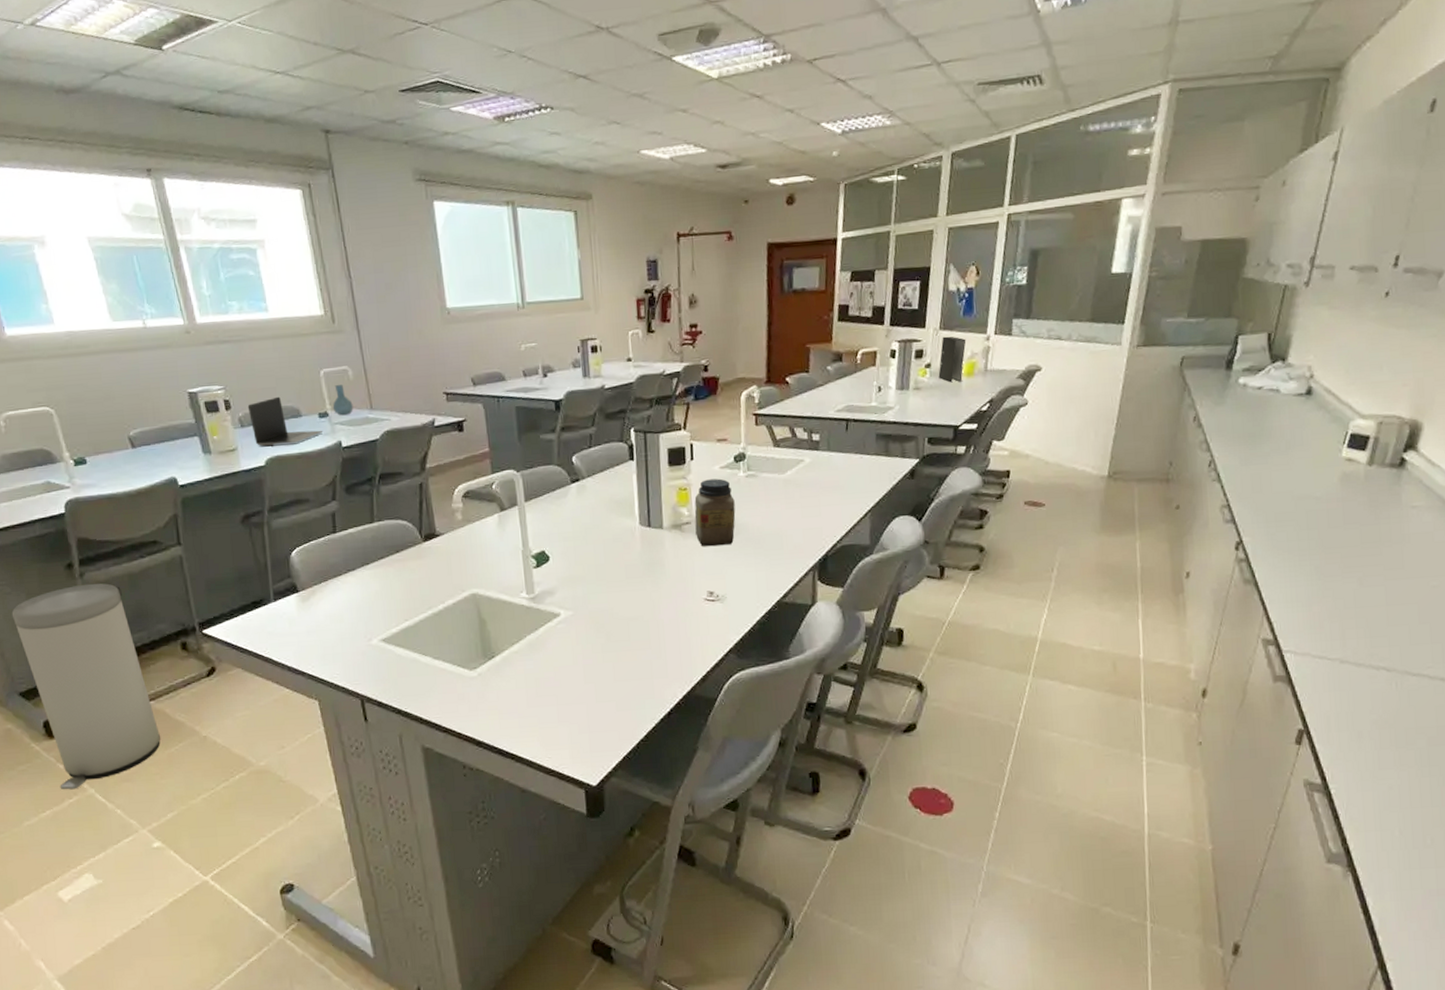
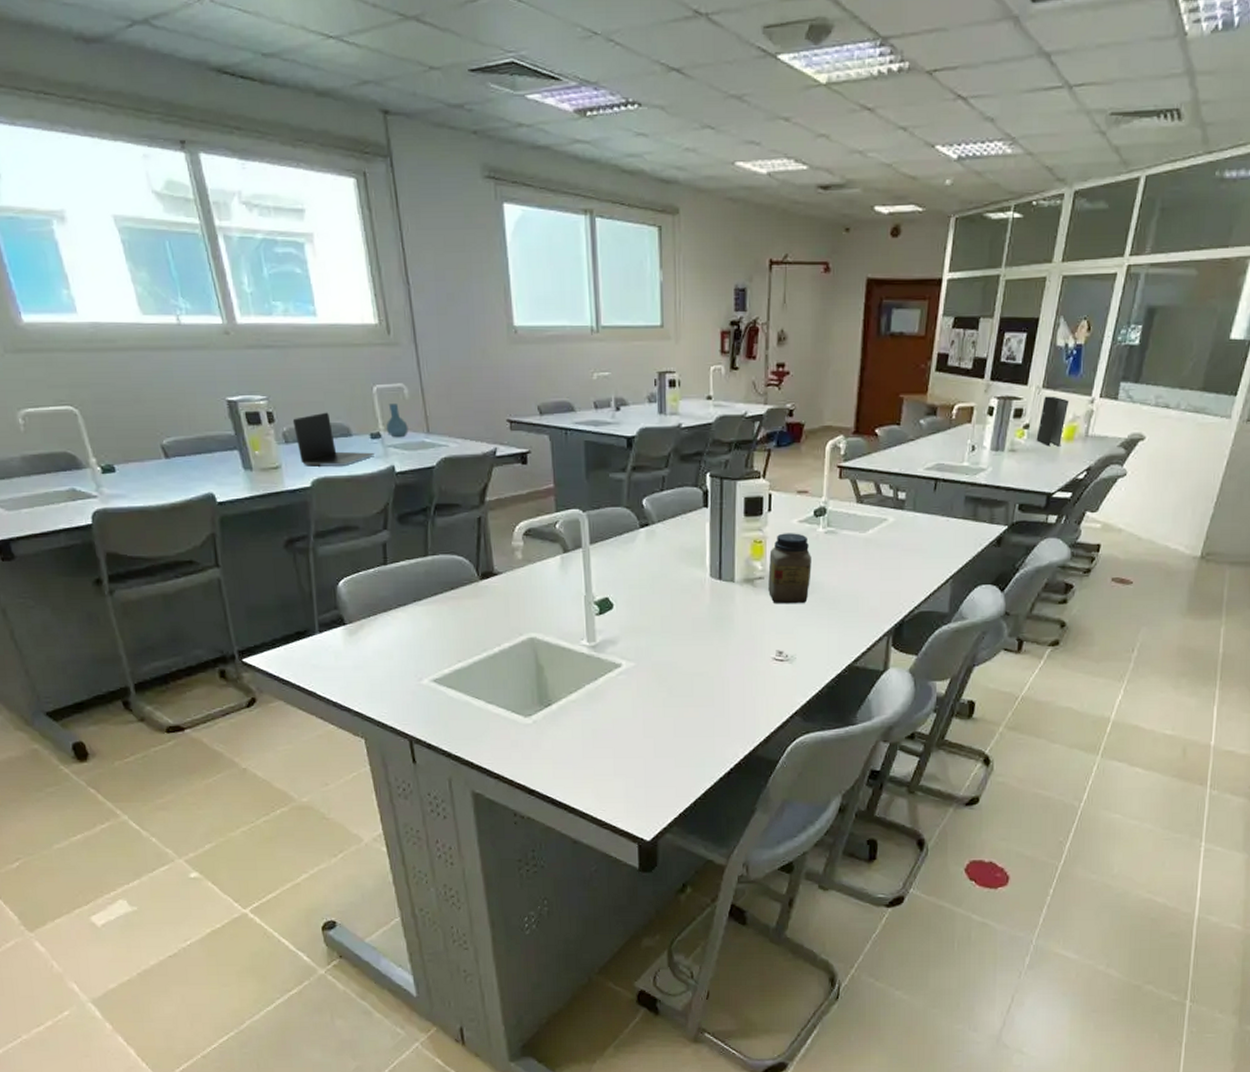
pedal bin: present [11,583,161,790] -> none [36,602,198,815]

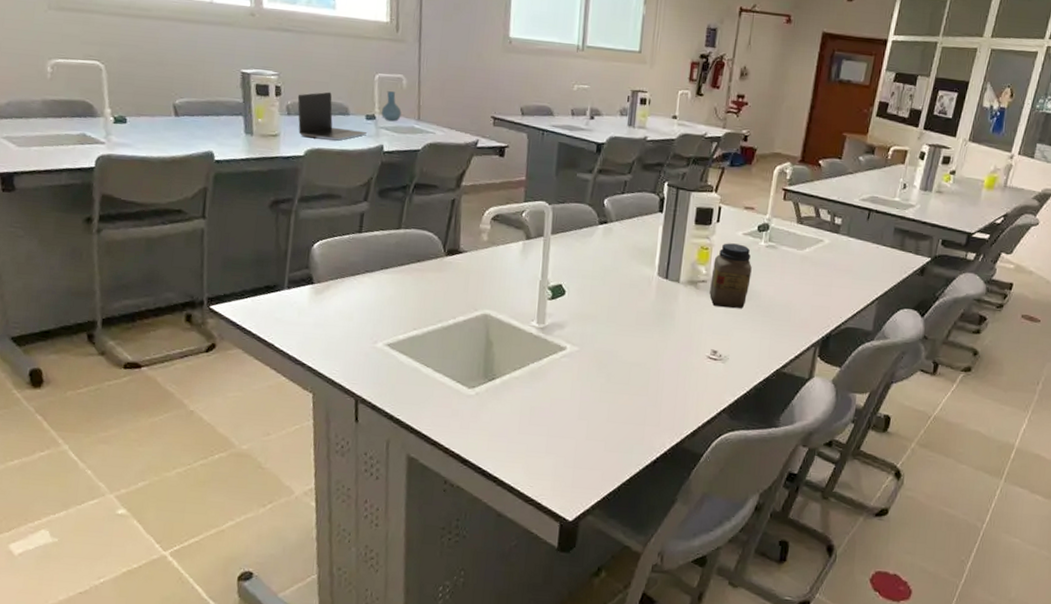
binder: present [1036,396,1069,447] -> none [960,148,992,193]

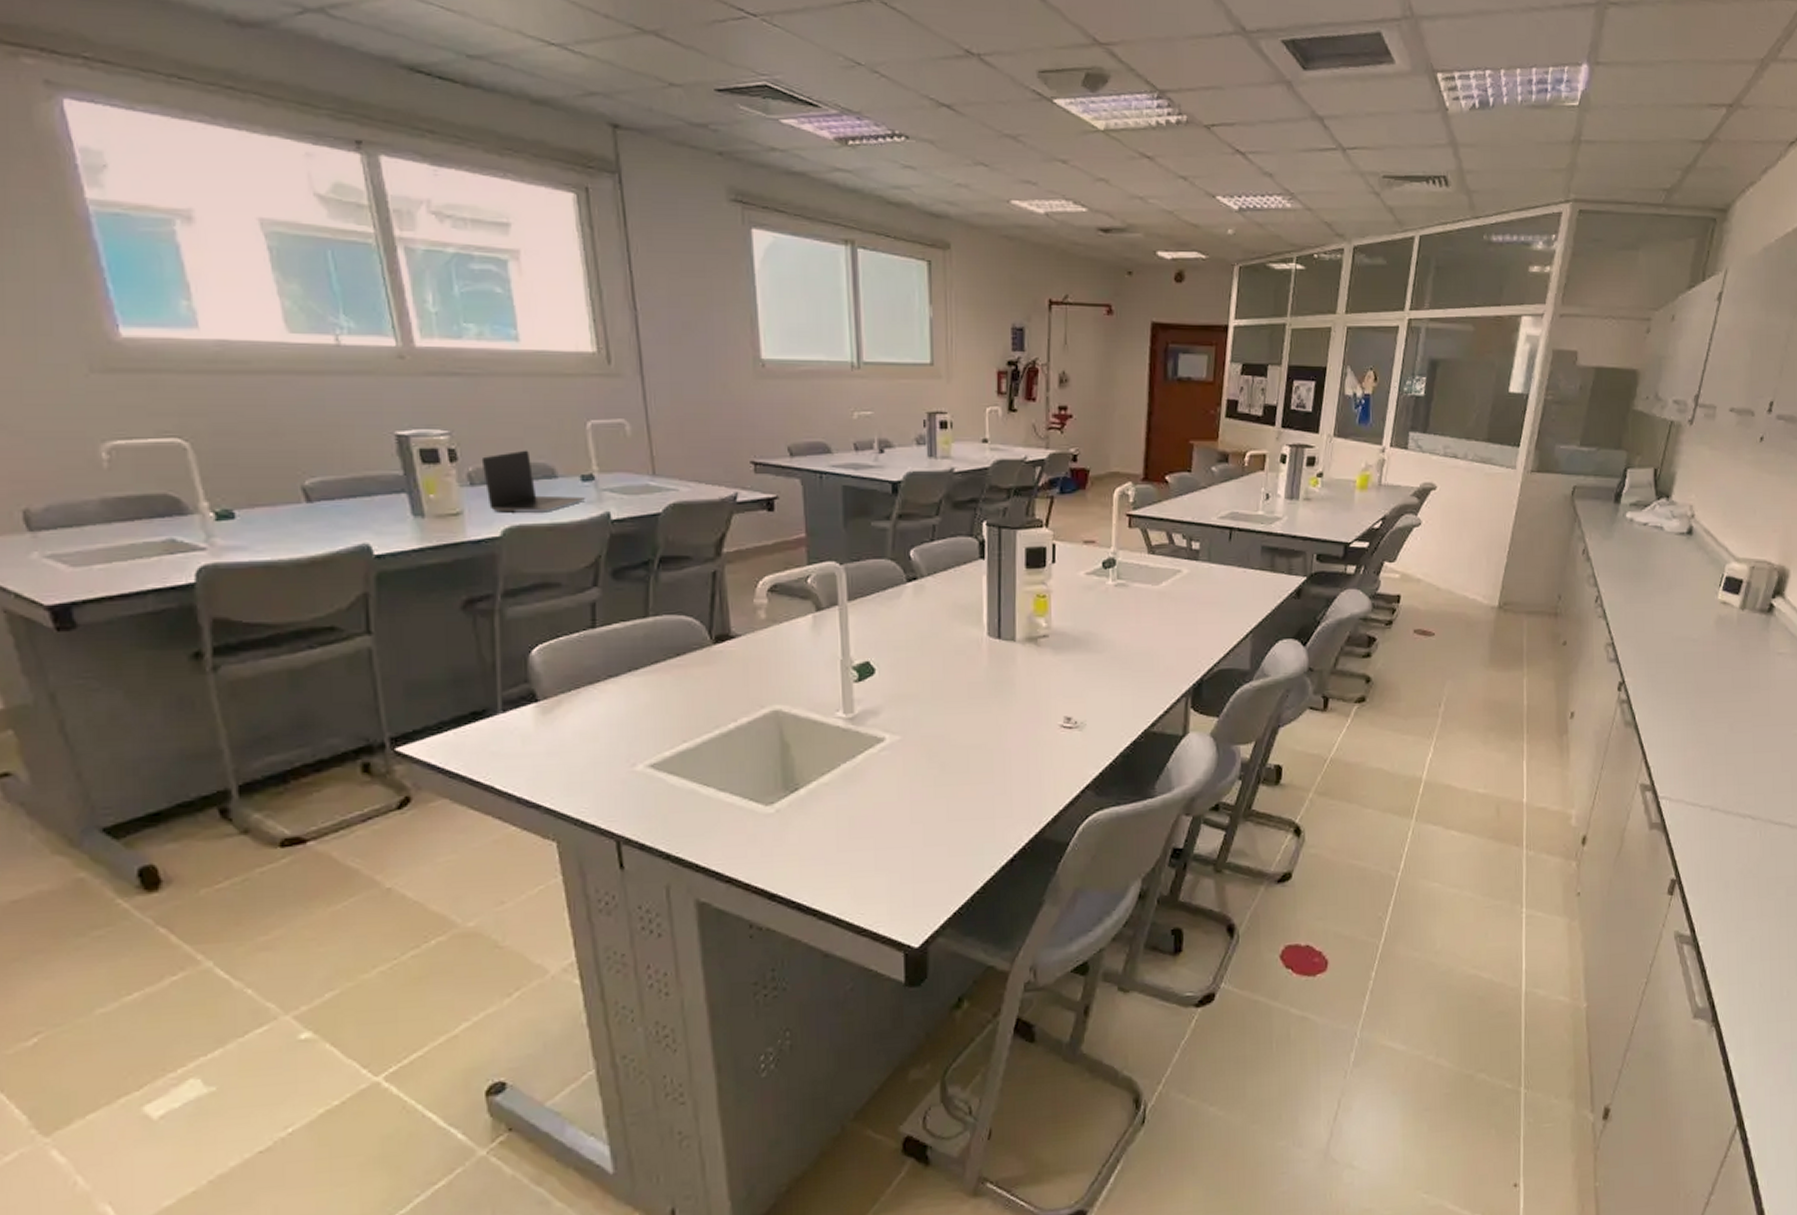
flask: present [381,91,402,122] -> none [601,442,629,481]
jar: present [709,243,752,309] -> none [1053,586,1101,665]

